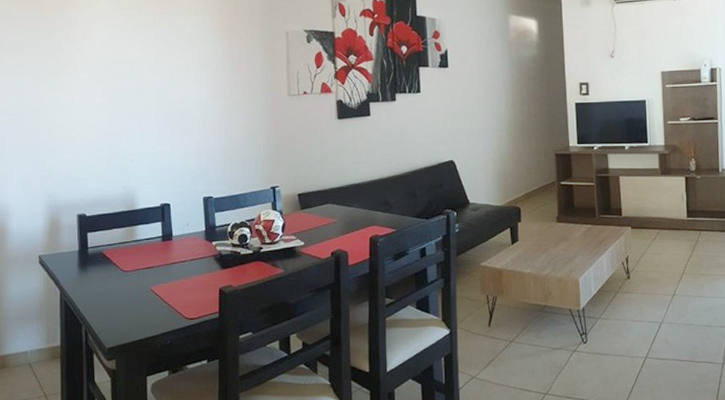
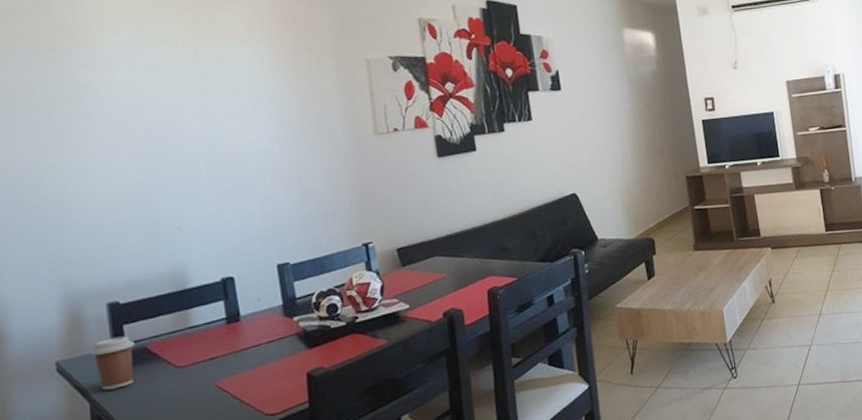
coffee cup: none [63,241,94,283] -> present [90,335,135,391]

